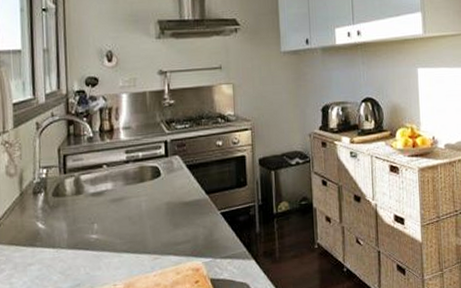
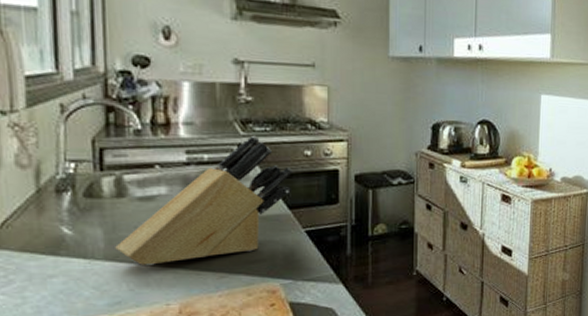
knife block: none [75,132,209,251] -> present [115,135,294,265]

